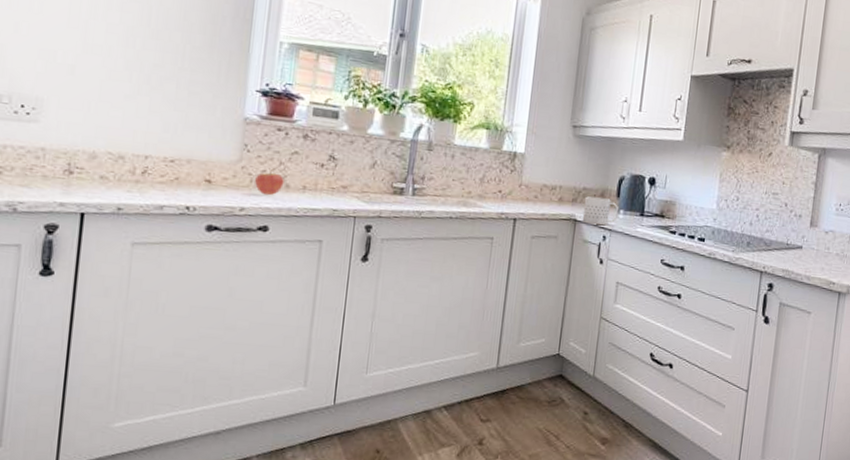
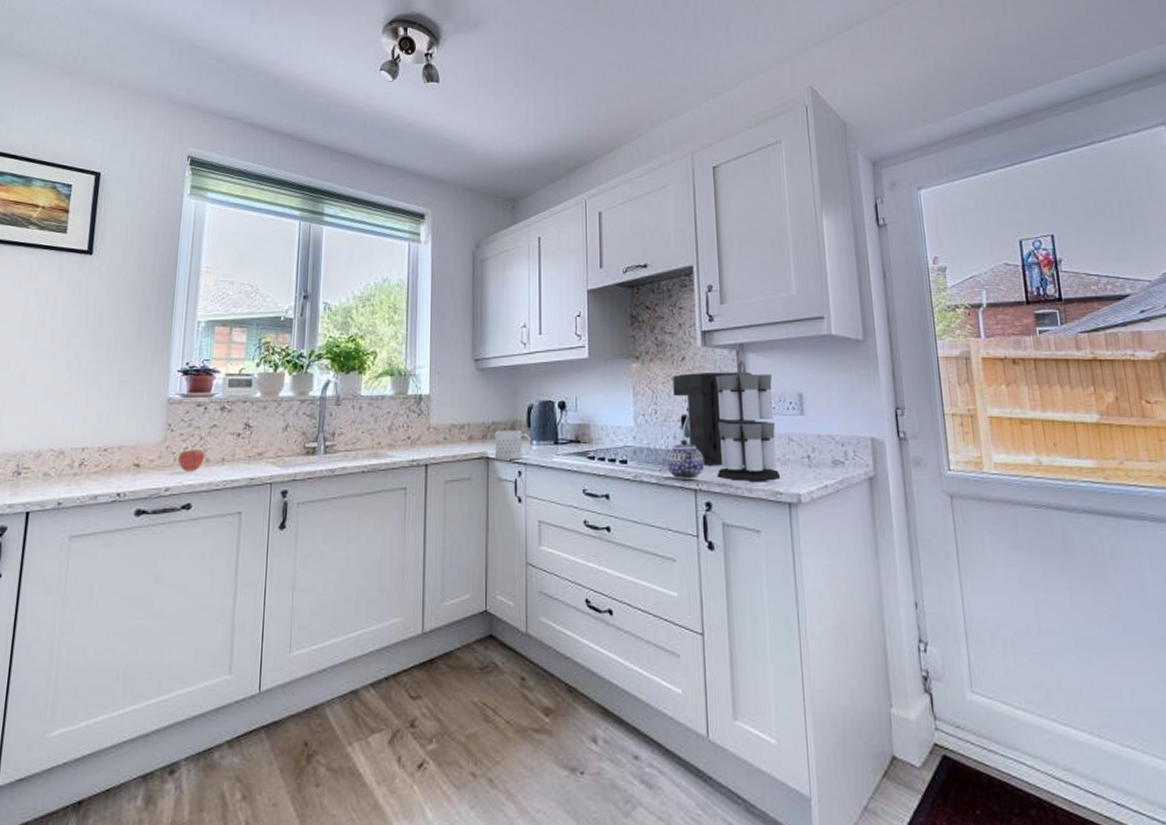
teapot: none [739,226,774,263] -> present [665,439,705,479]
coffee maker: none [742,168,829,254] -> present [667,372,756,467]
spice rack: none [782,163,845,272] -> present [716,359,781,481]

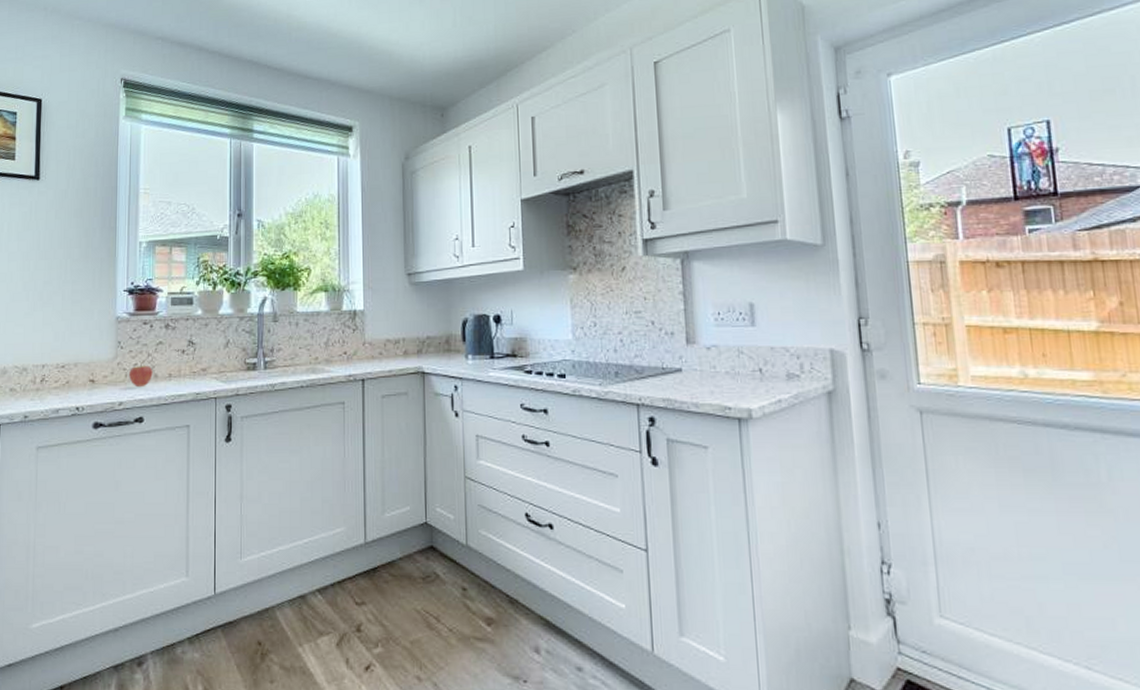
mug: present [494,430,532,461] -> none [429,345,467,375]
teapot: present [665,439,705,479] -> none [605,352,648,394]
coffee maker: present [667,372,756,467] -> none [608,281,703,381]
spice rack: present [716,359,781,481] -> none [659,268,730,396]

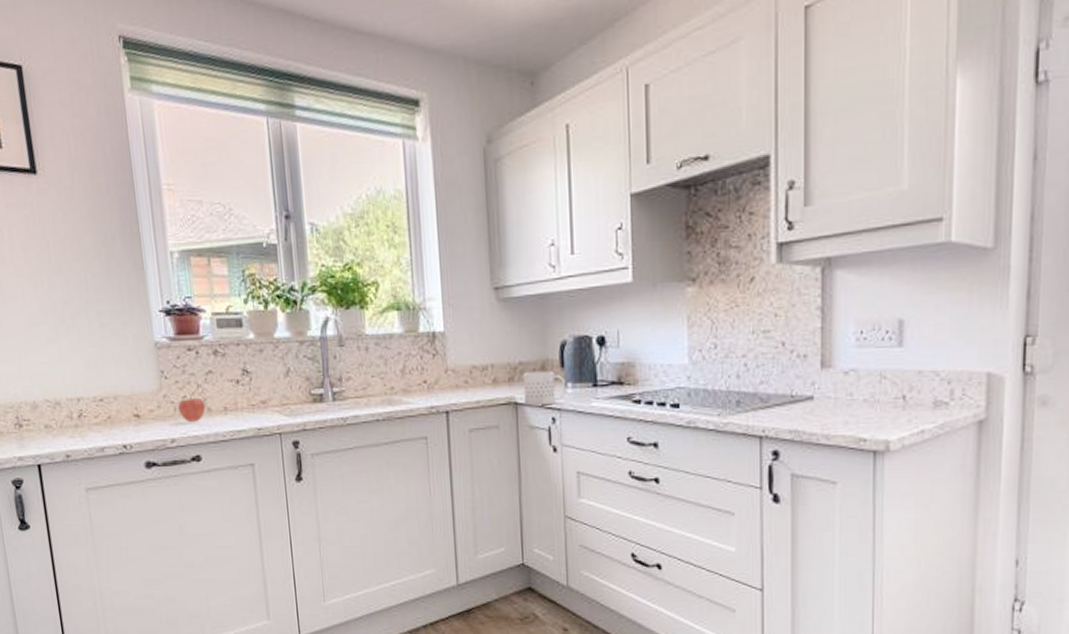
mug: none [429,345,467,375] -> present [522,371,567,406]

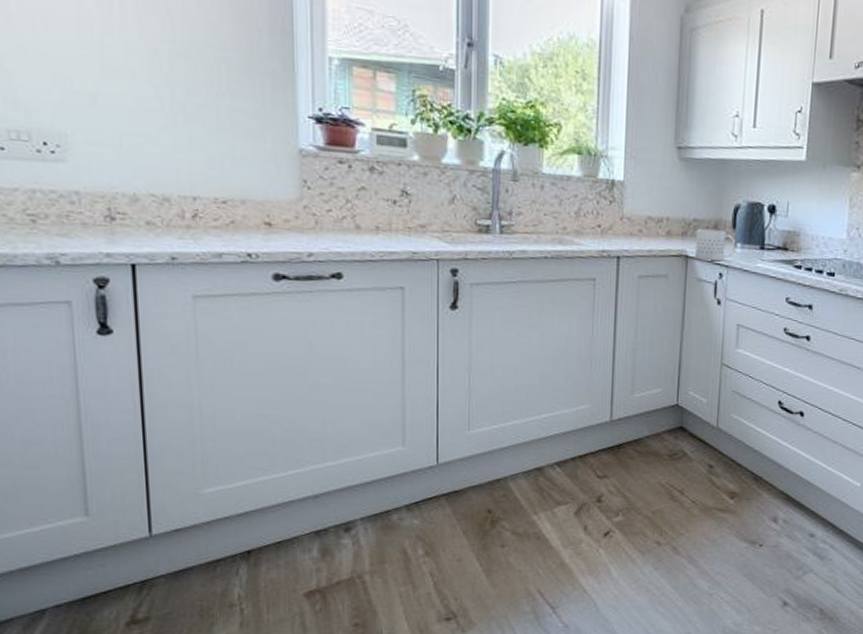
fruit: present [177,393,206,423] -> none [319,207,354,239]

